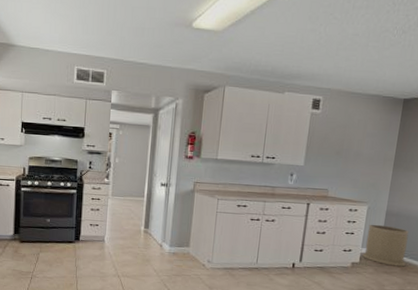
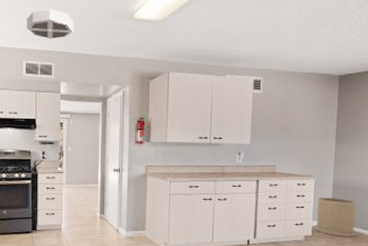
ceiling light: none [80,12,129,45] -> present [27,8,74,39]

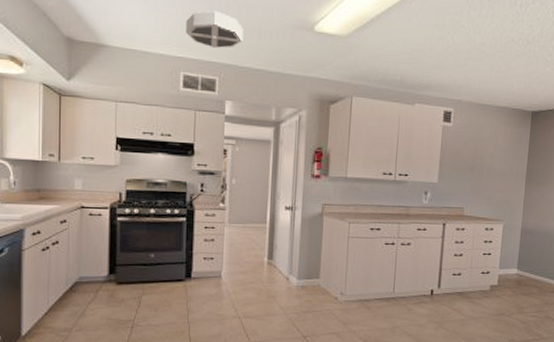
trash can: present [314,197,357,237] -> none [500,243,544,287]

